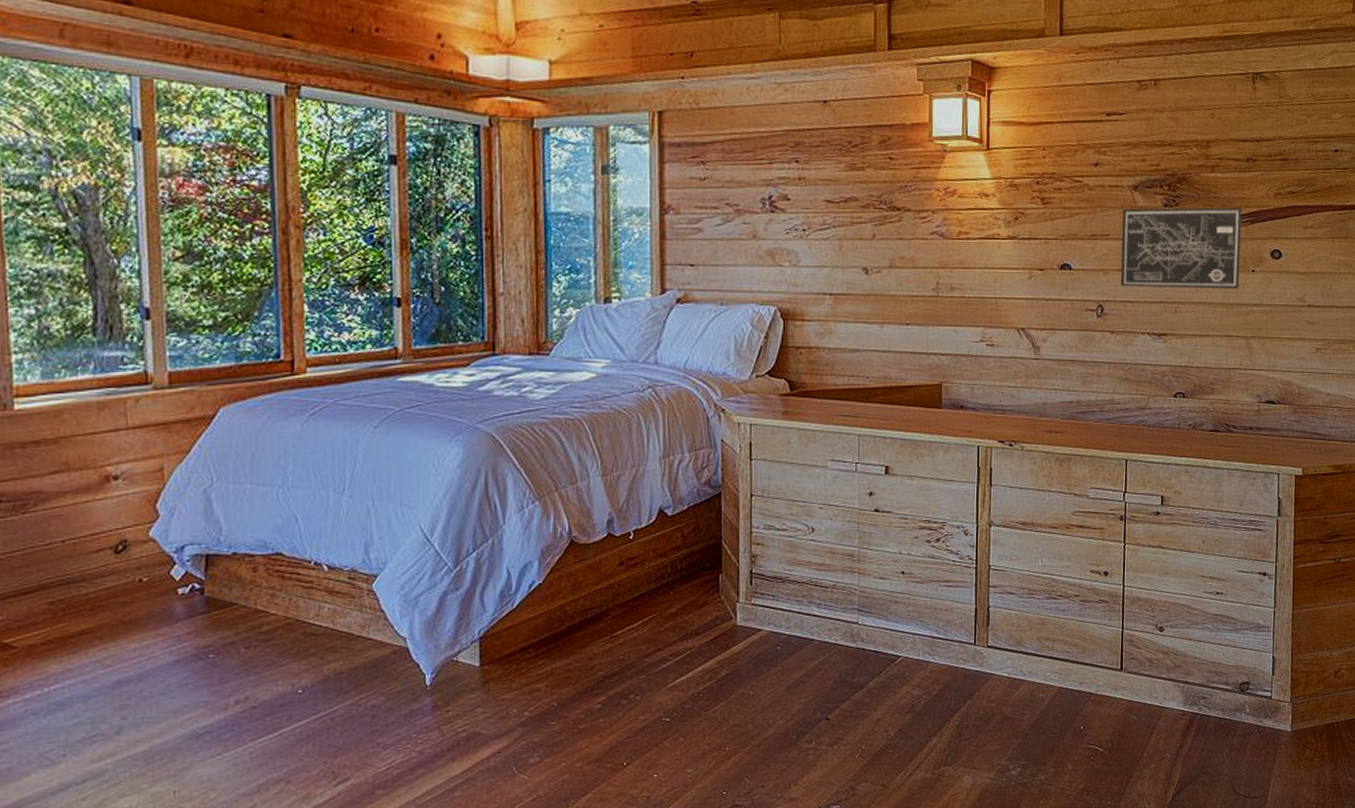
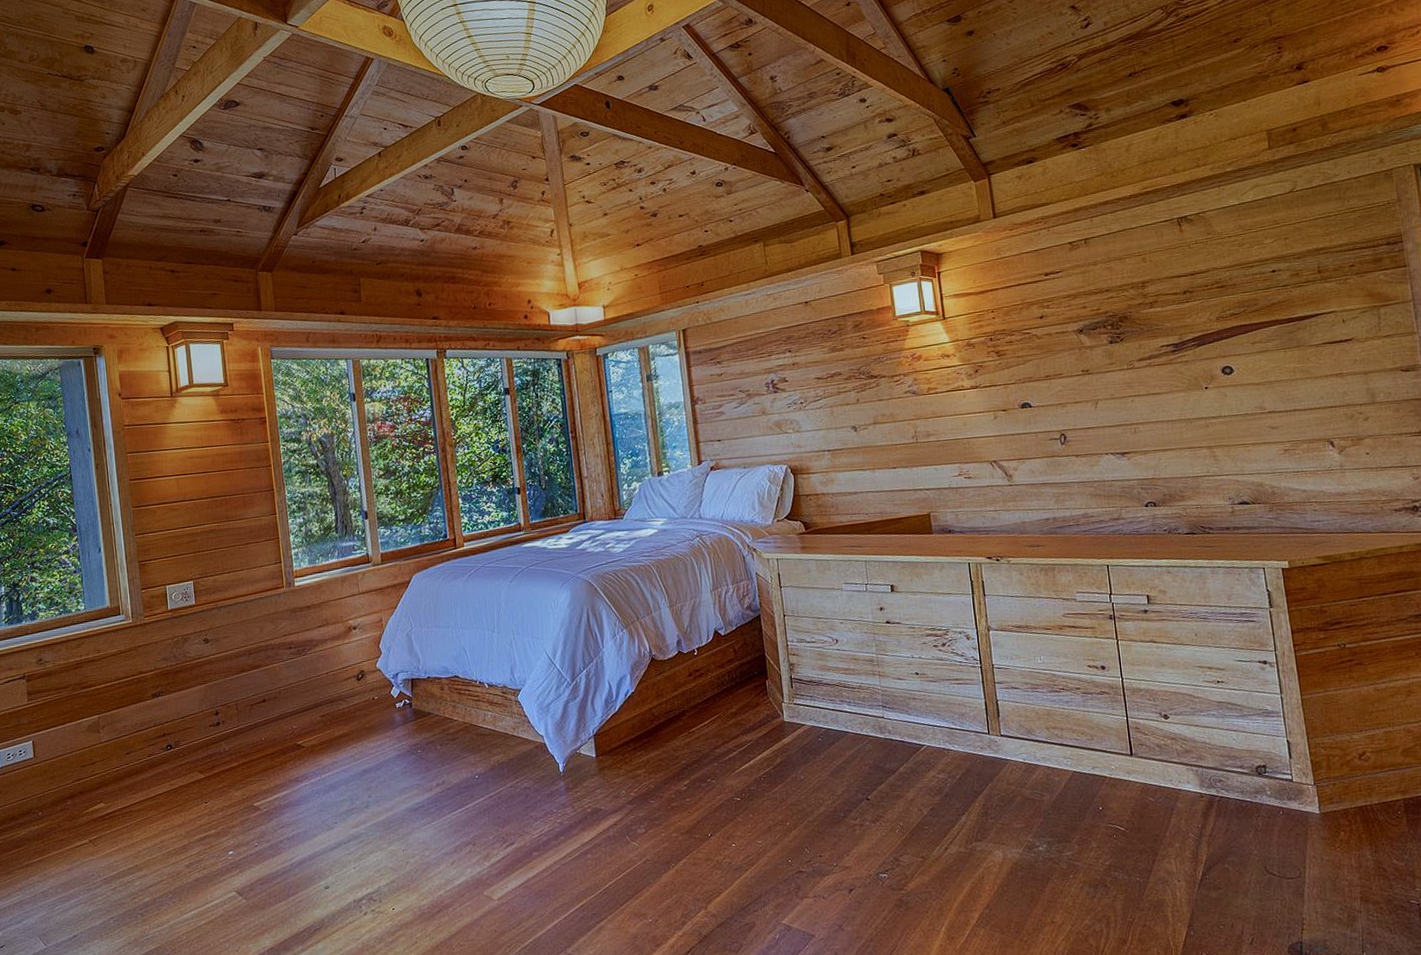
wall art: present [1120,207,1242,289] -> none [1071,334,1195,416]

